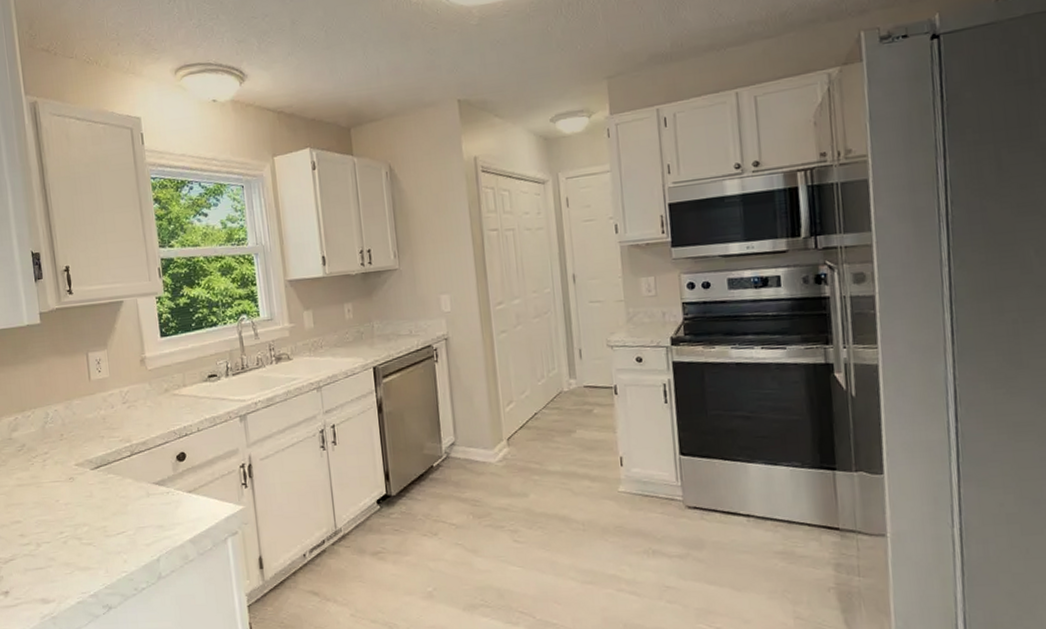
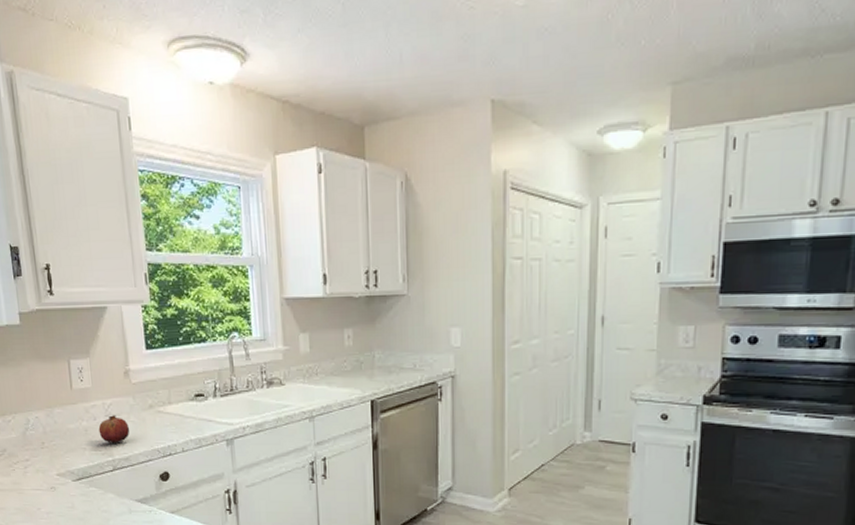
fruit: none [116,402,146,429] -> present [98,415,129,444]

